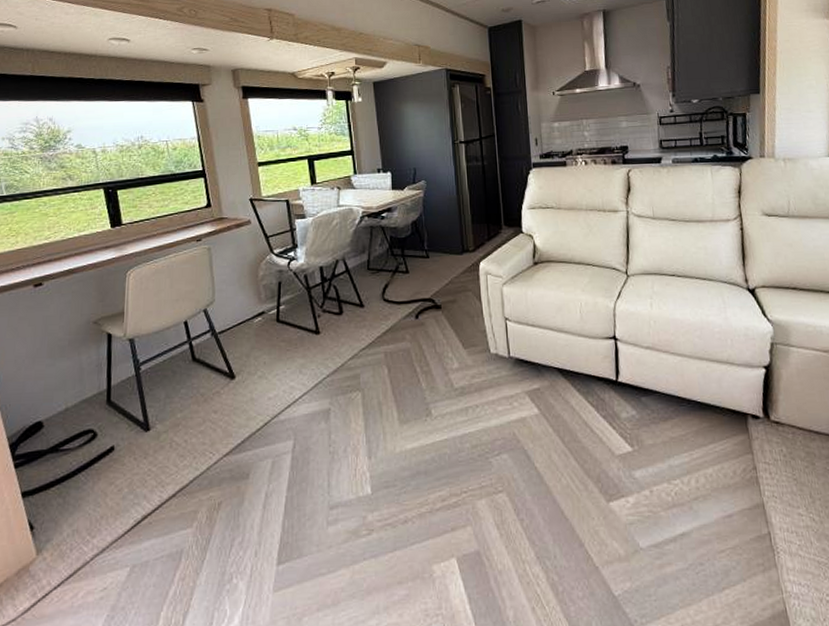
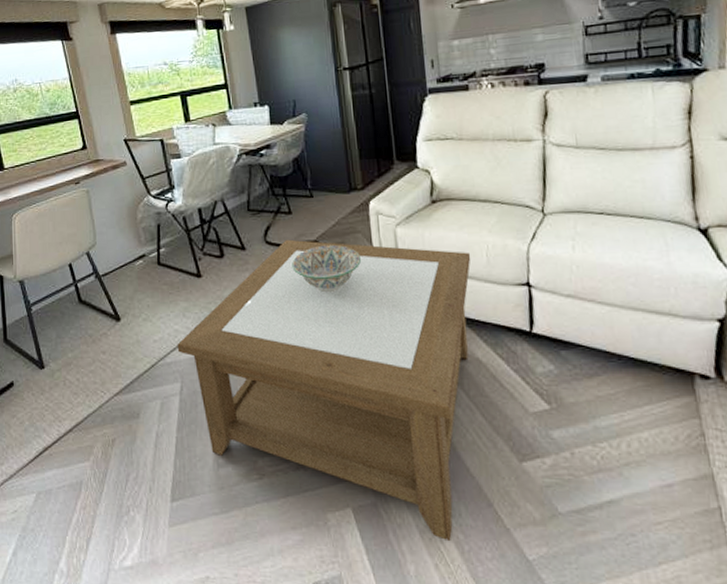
coffee table: none [292,297,567,584] -> present [177,239,471,542]
decorative bowl: none [407,303,471,347] -> present [292,245,361,292]

